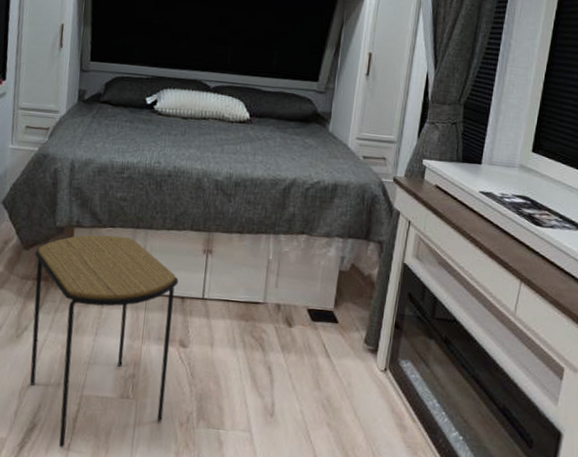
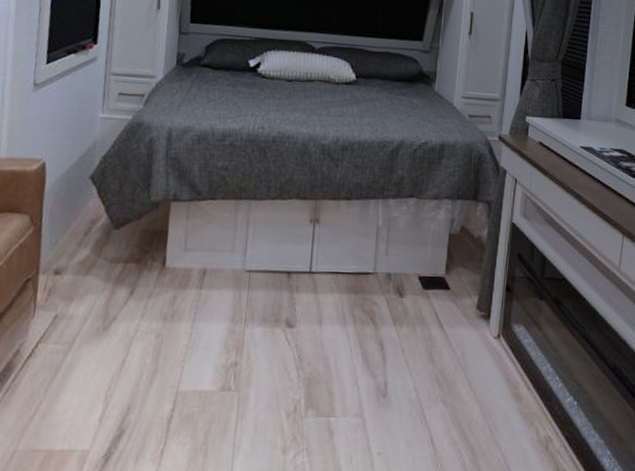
side table: present [30,234,179,448] -> none [118,208,285,455]

